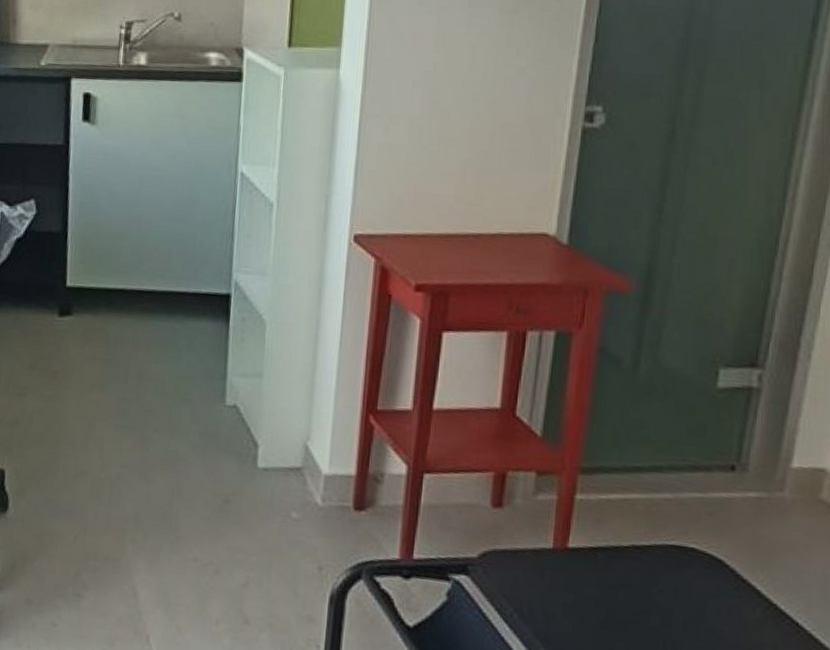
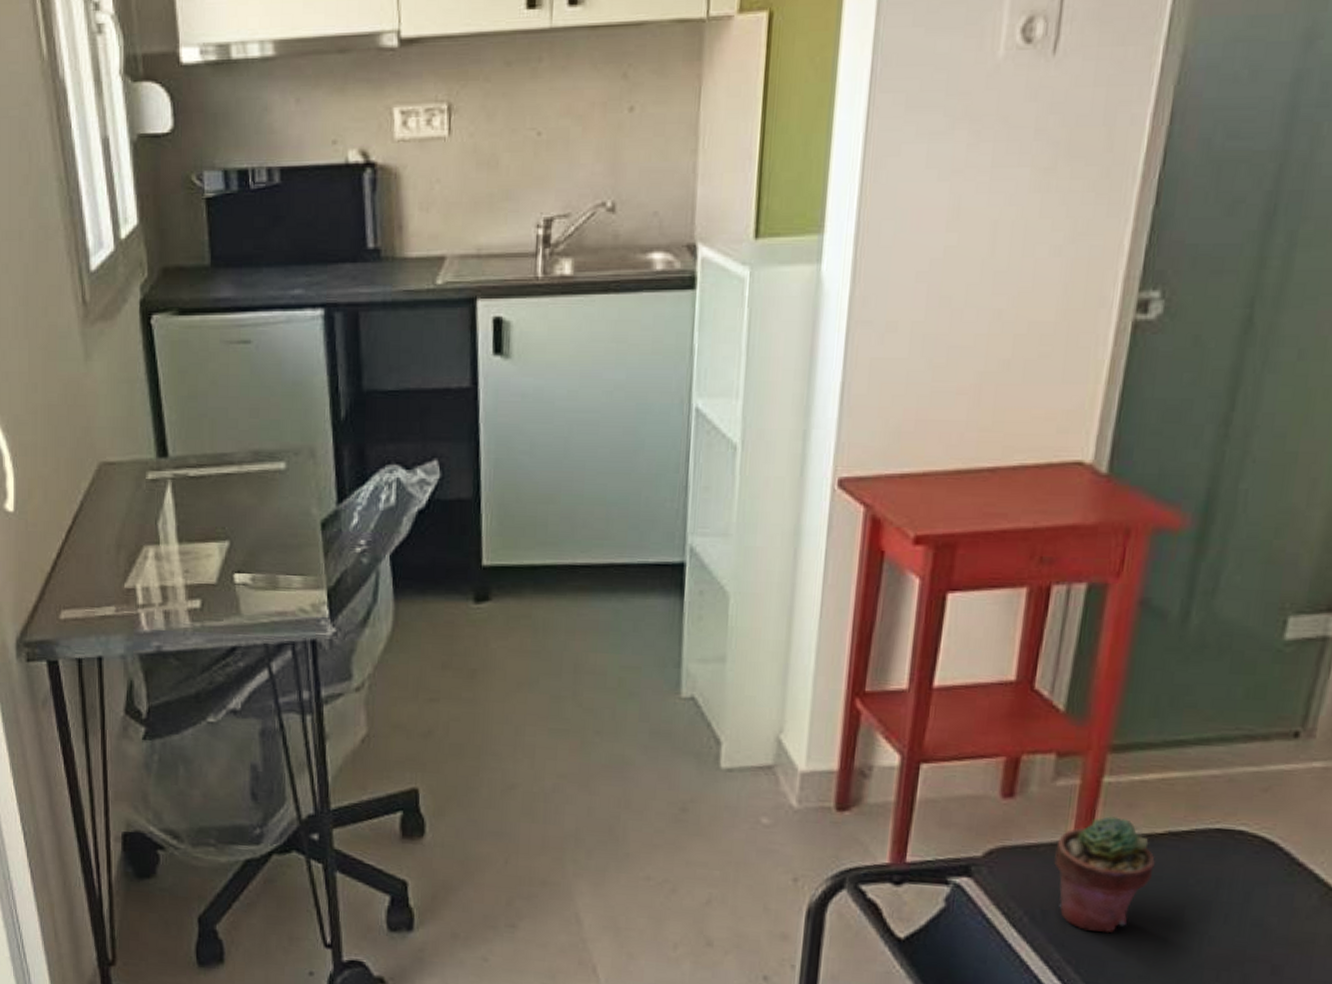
potted succulent: none [538,529,623,633] -> present [1054,816,1156,934]

